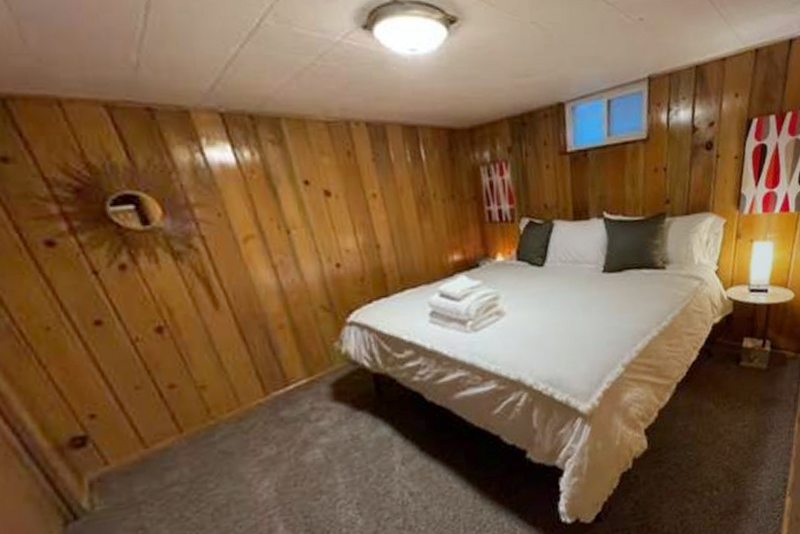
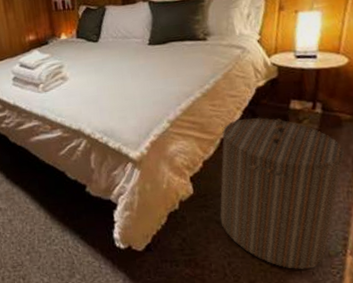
laundry hamper: none [673,357,789,519] -> present [220,117,346,270]

